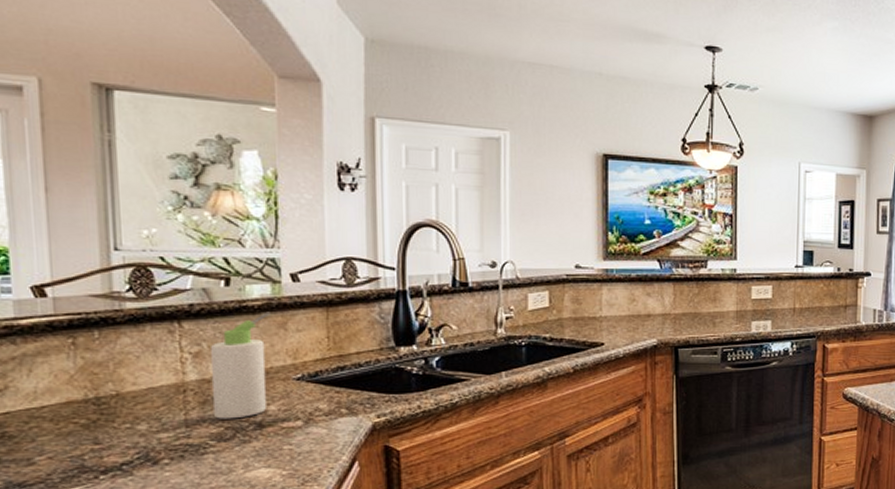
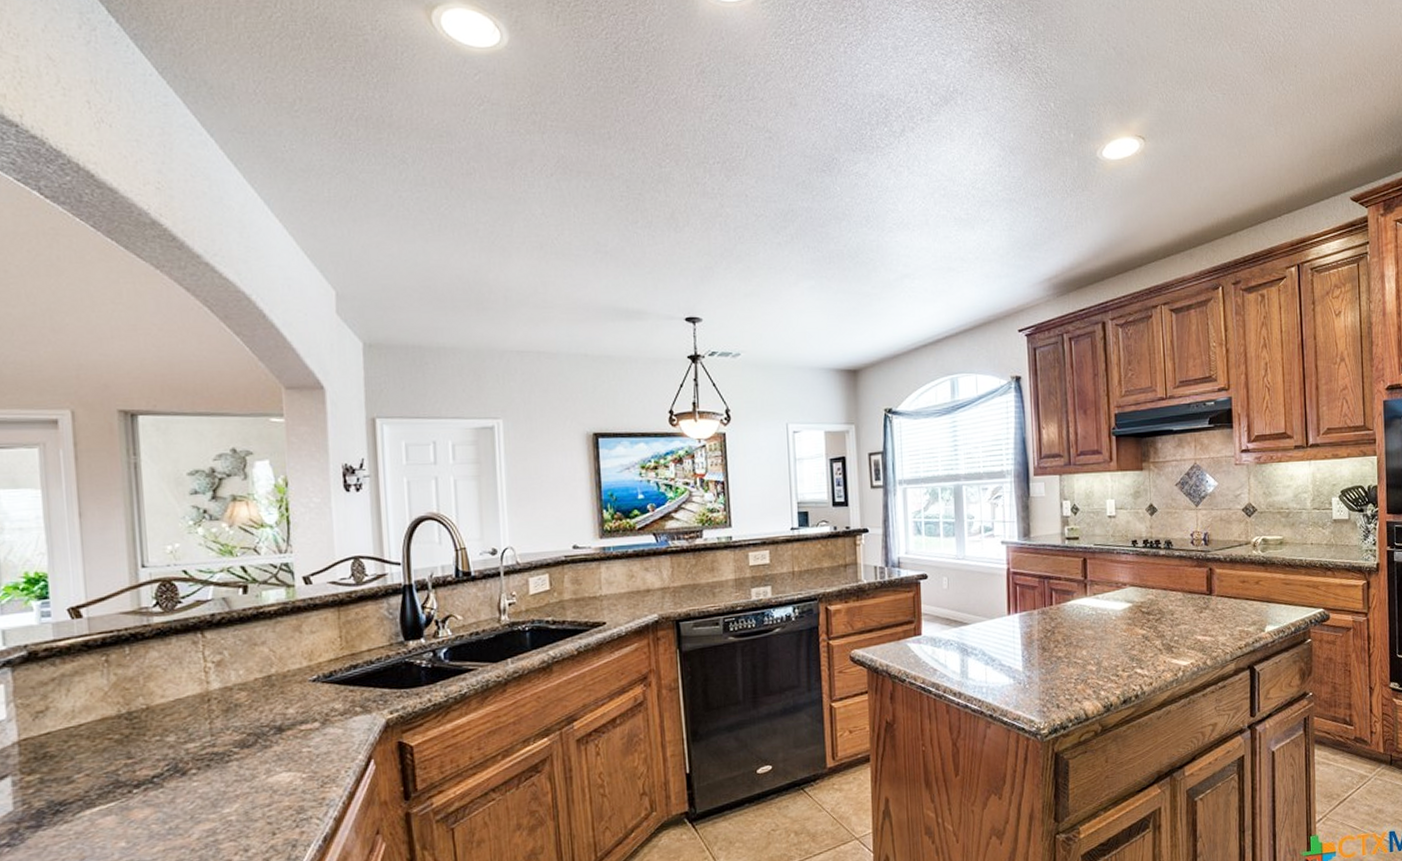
bottle: present [211,311,271,419] -> none [232,616,286,726]

